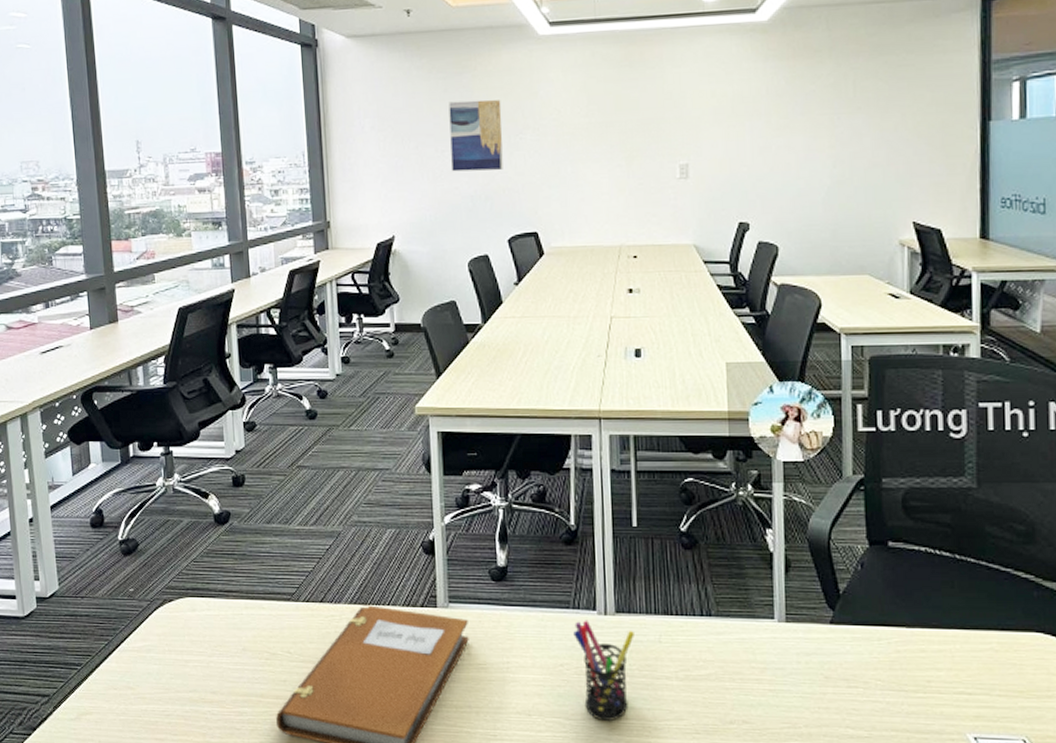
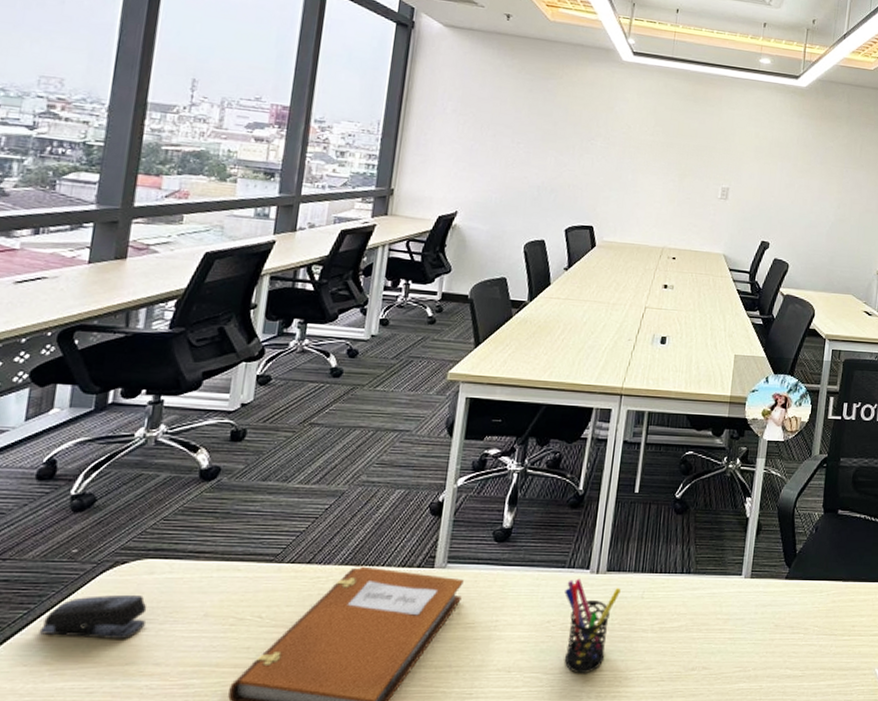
stapler: none [119,629,197,669] -> present [39,594,147,639]
wall art: present [448,99,503,172] -> none [524,101,580,168]

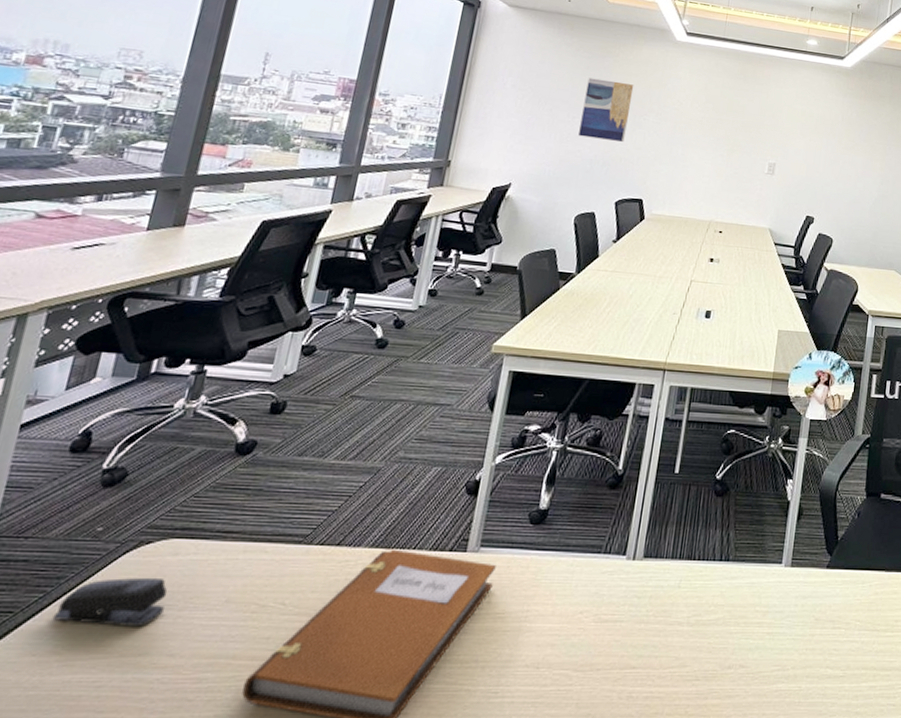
wall art: none [524,101,580,168] -> present [578,77,634,142]
pen holder: present [564,578,621,674] -> none [596,565,657,672]

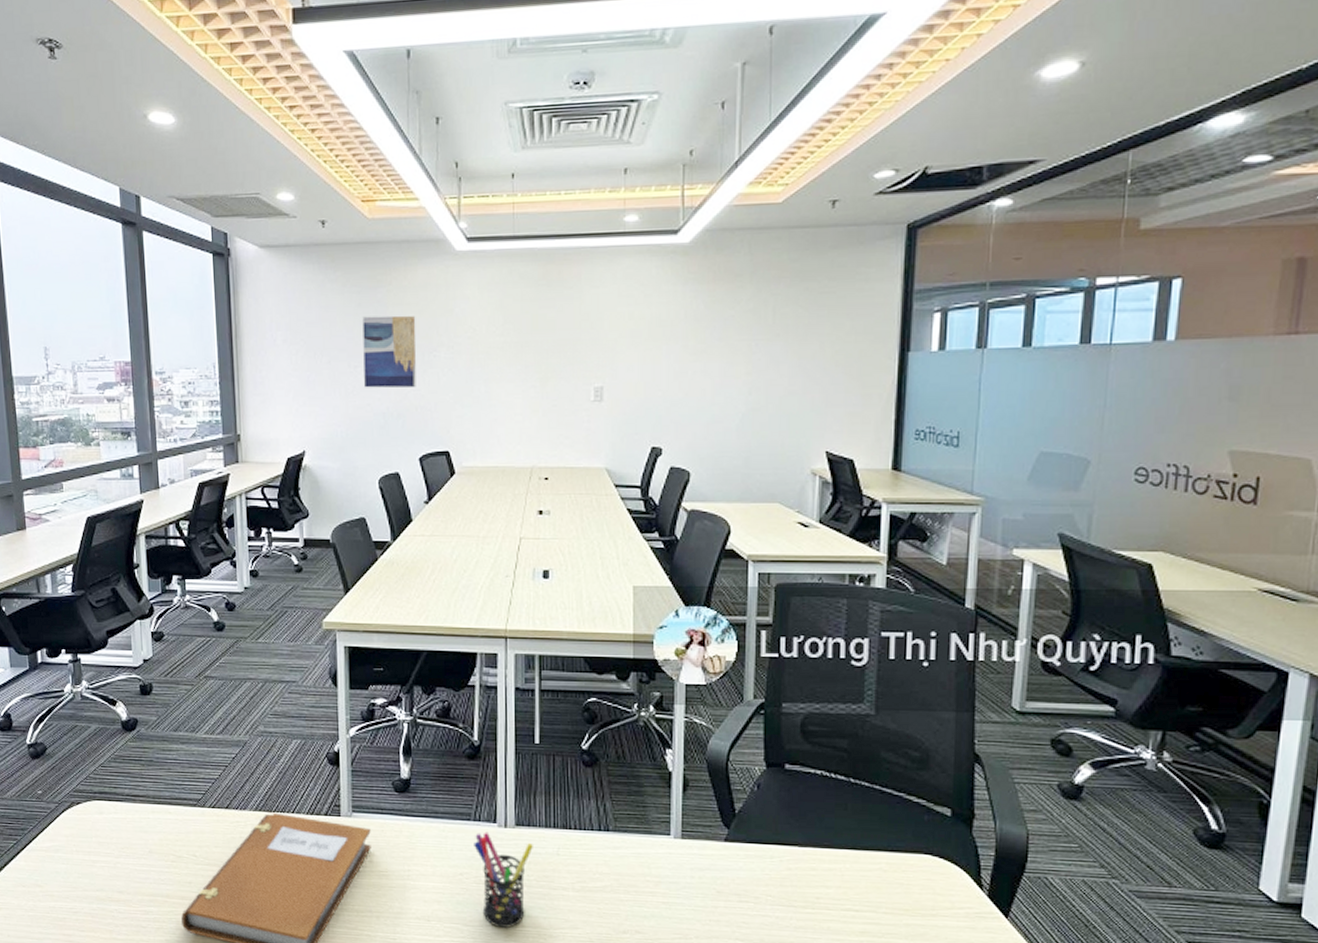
stapler: present [52,577,168,627] -> none [28,831,105,869]
pen holder: none [596,565,657,672] -> present [474,832,533,929]

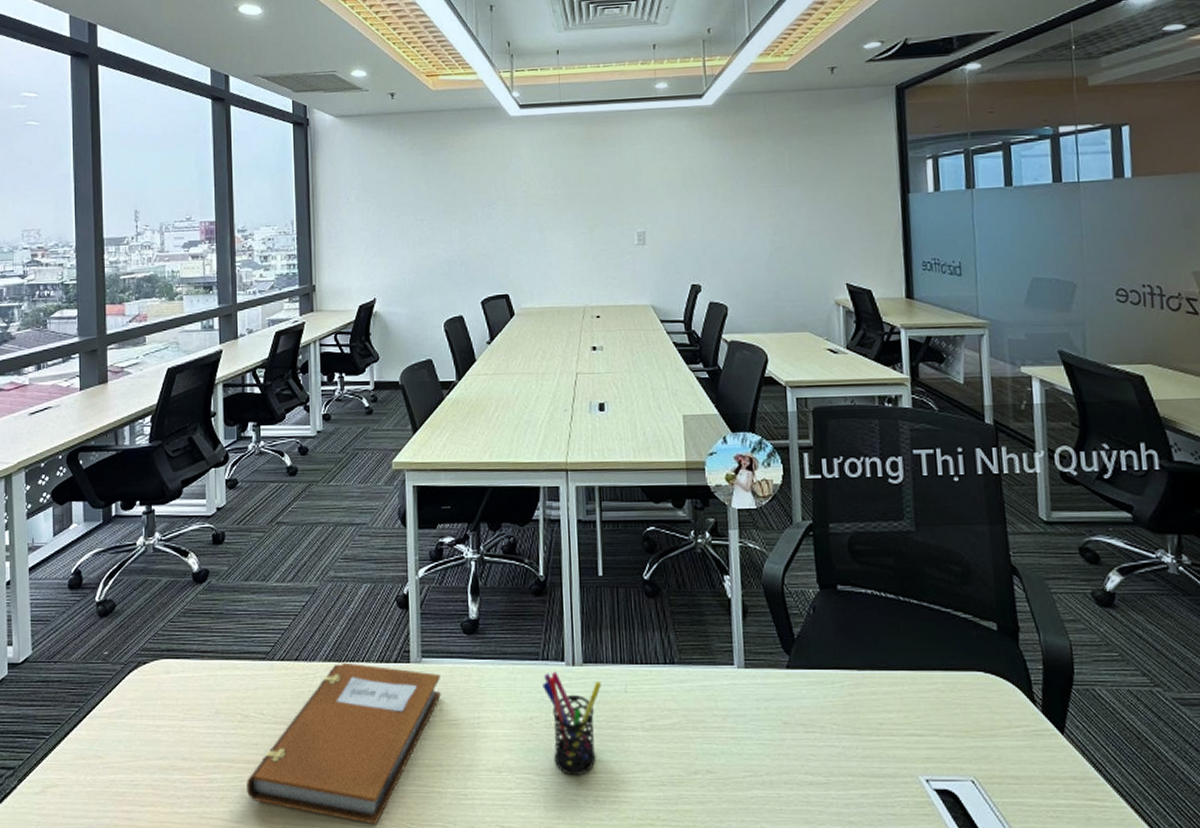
wall art: present [362,315,417,388] -> none [428,173,477,239]

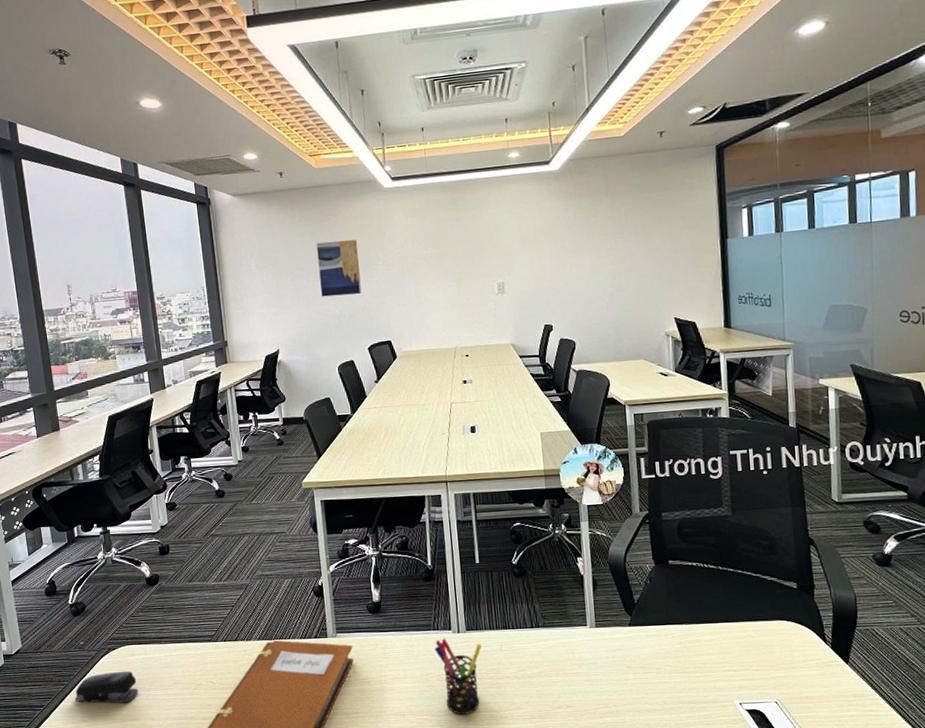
stapler: none [89,692,169,735] -> present [74,671,138,703]
wall art: none [428,173,477,239] -> present [316,240,362,297]

